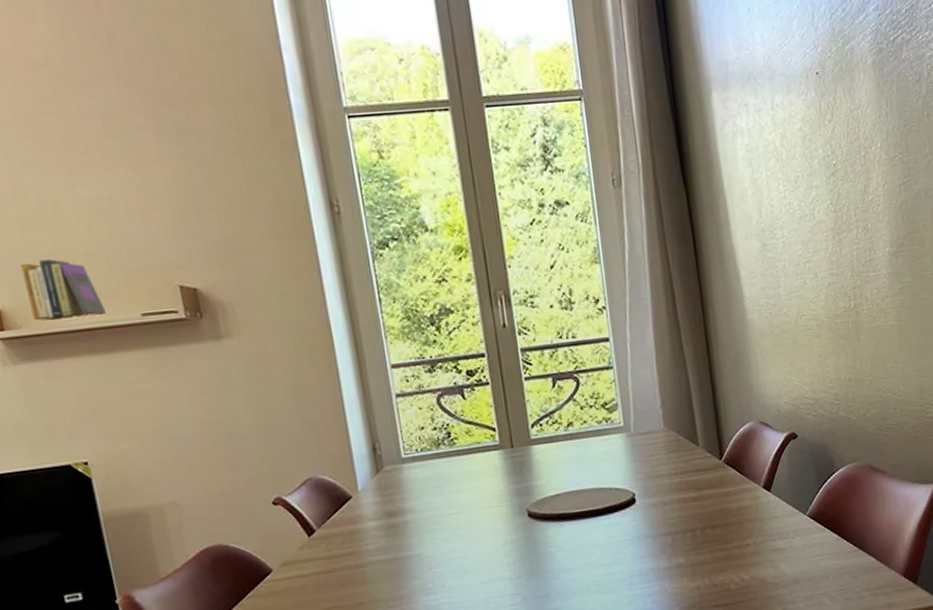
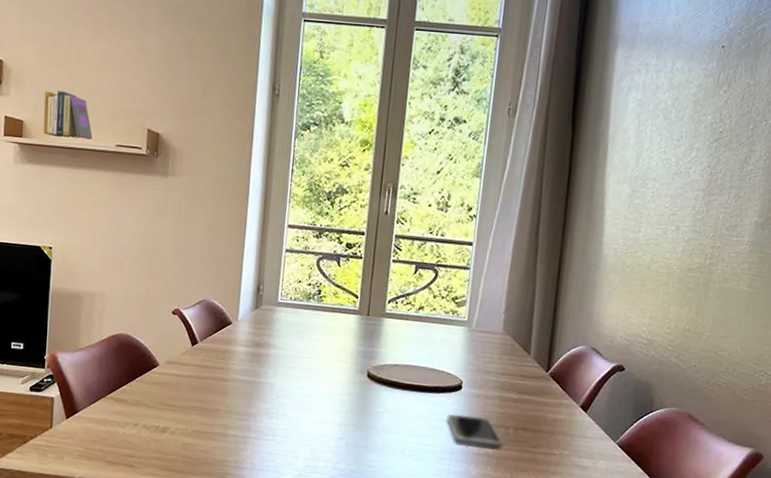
smartphone: none [627,526,693,563] -> present [446,413,503,449]

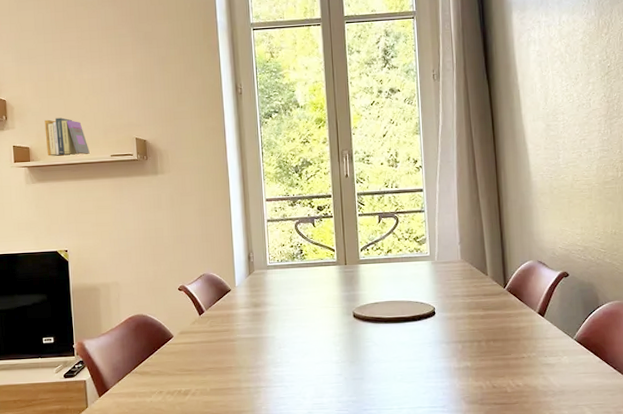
smartphone: present [446,413,503,449] -> none [427,336,478,363]

